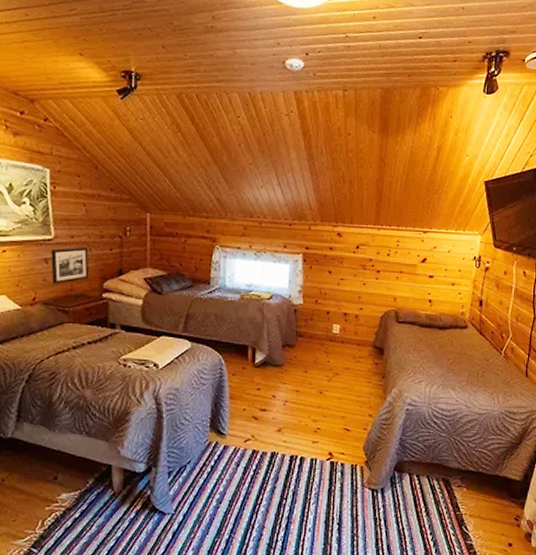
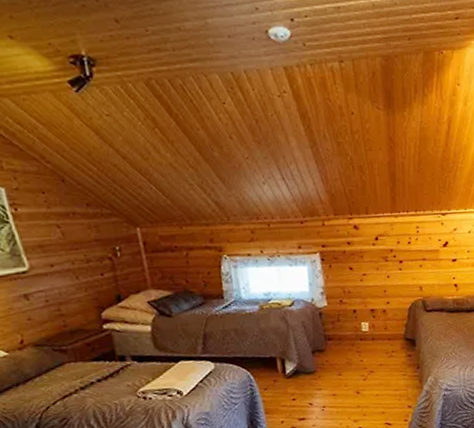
picture frame: present [51,247,89,284] -> none [29,275,83,322]

